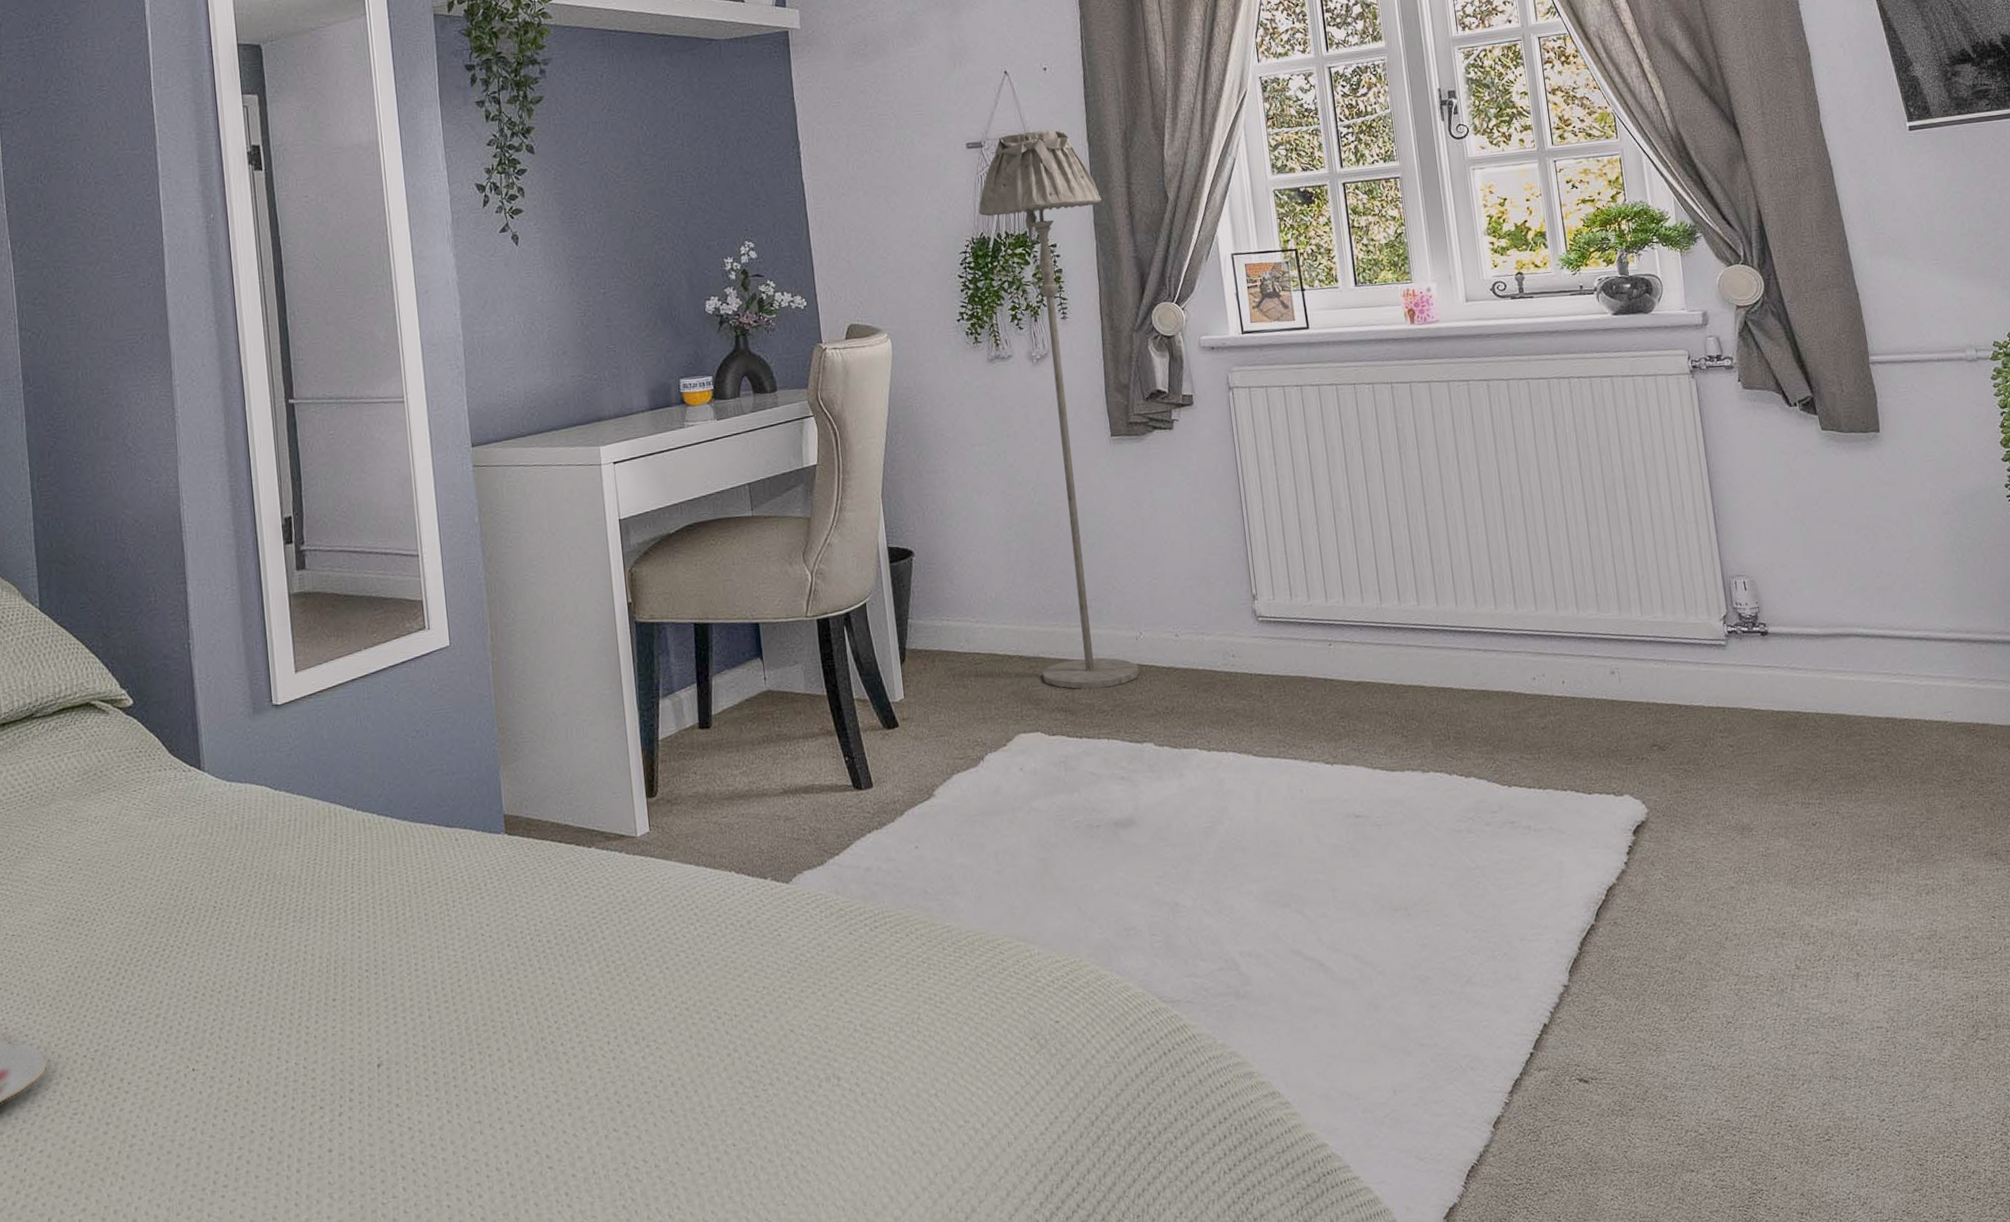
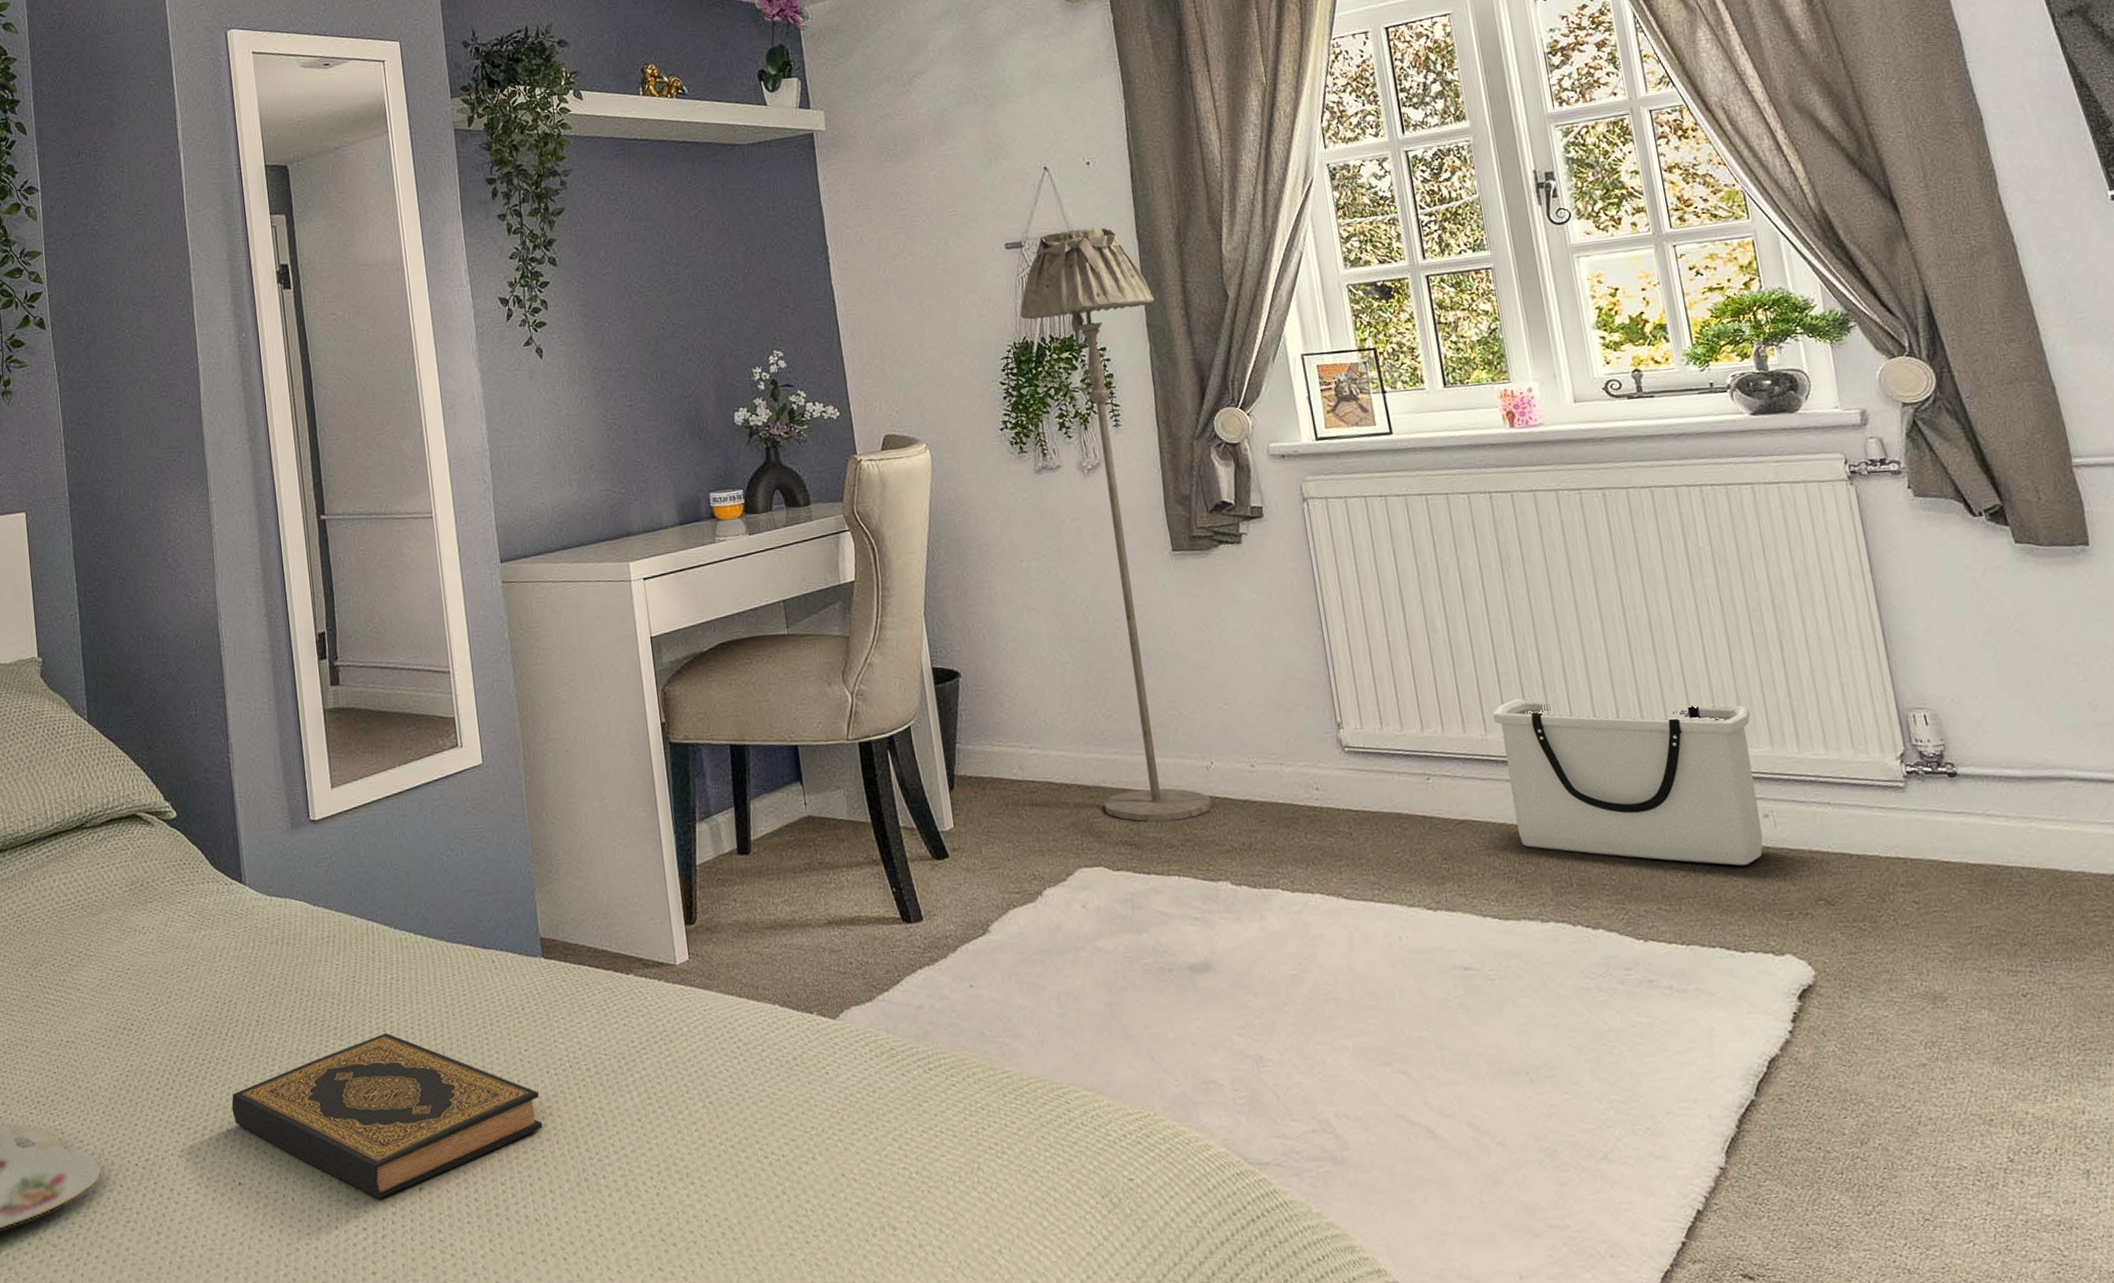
hardback book: none [186,913,503,1078] -> present [231,1032,543,1200]
storage bin: none [1388,570,1610,718] -> present [1493,698,1763,866]

